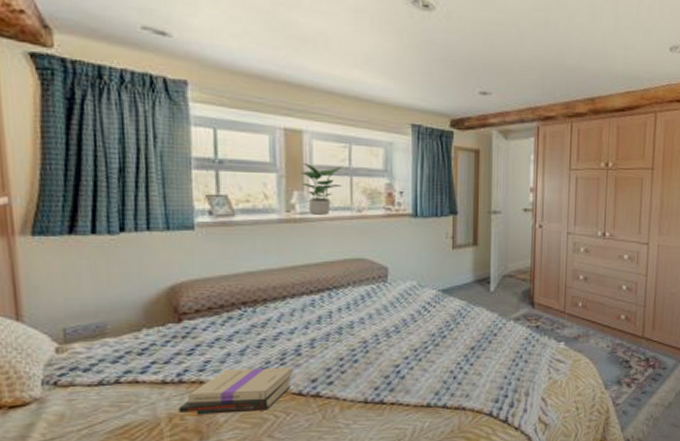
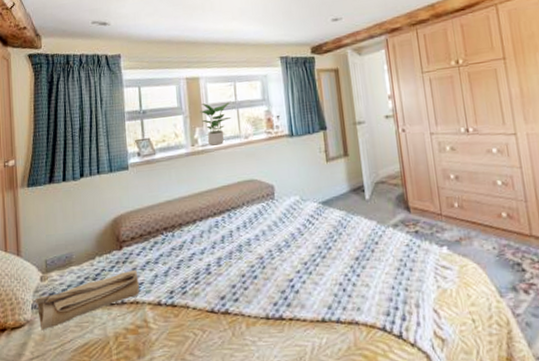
towel: none [46,346,205,410] -> present [35,269,139,331]
books: present [178,367,294,415] -> none [122,285,206,333]

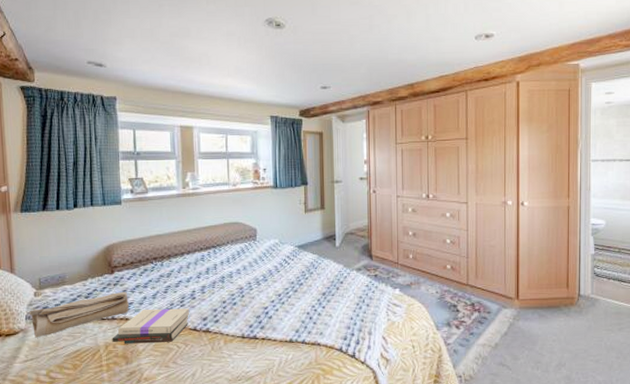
books: none [122,285,206,333] -> present [112,308,190,344]
potted plant: present [200,102,232,146] -> none [192,151,222,190]

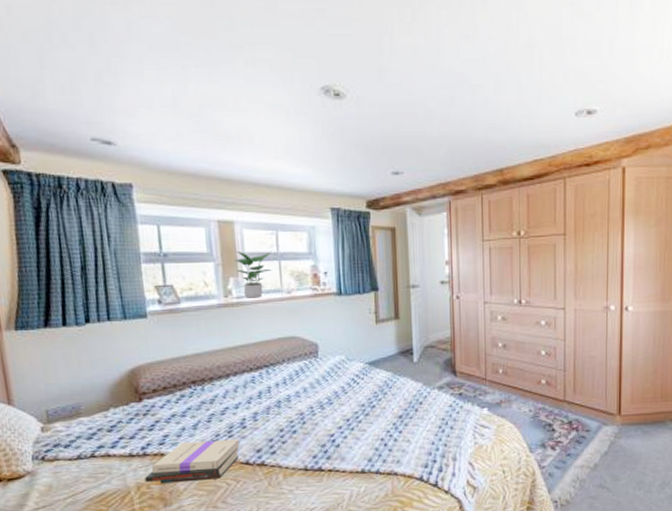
towel: present [29,291,129,338] -> none [35,422,164,482]
potted plant: none [192,151,222,190] -> present [234,252,272,298]

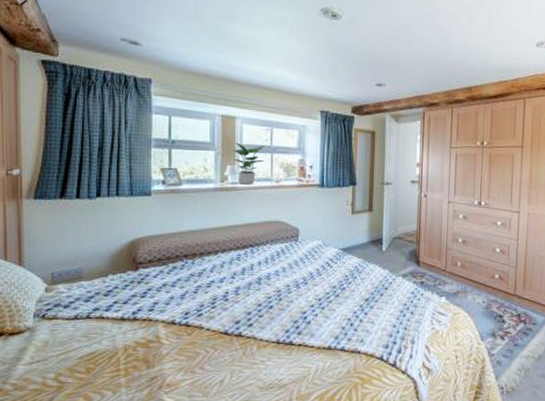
books: present [144,439,241,484] -> none [132,310,222,347]

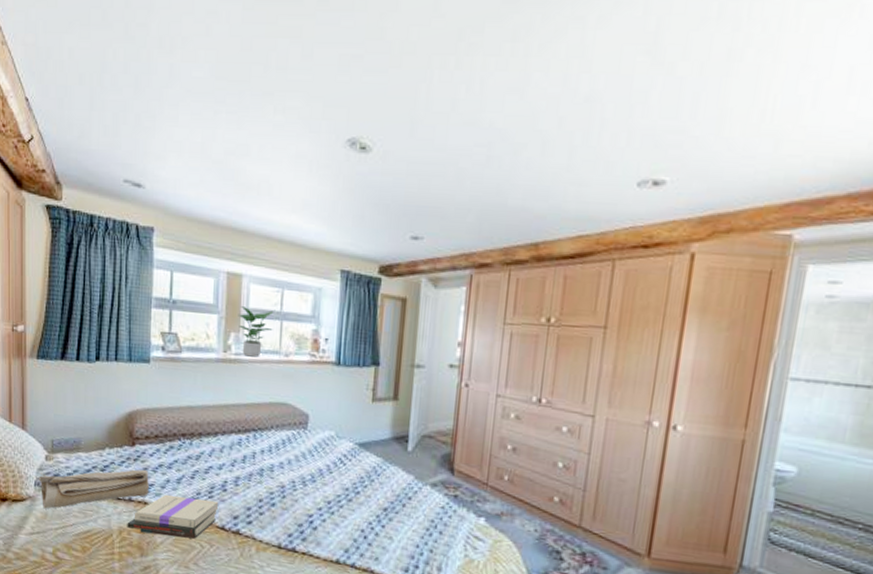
towel: none [37,290,153,338] -> present [38,469,149,509]
books: none [132,310,222,347] -> present [127,494,219,539]

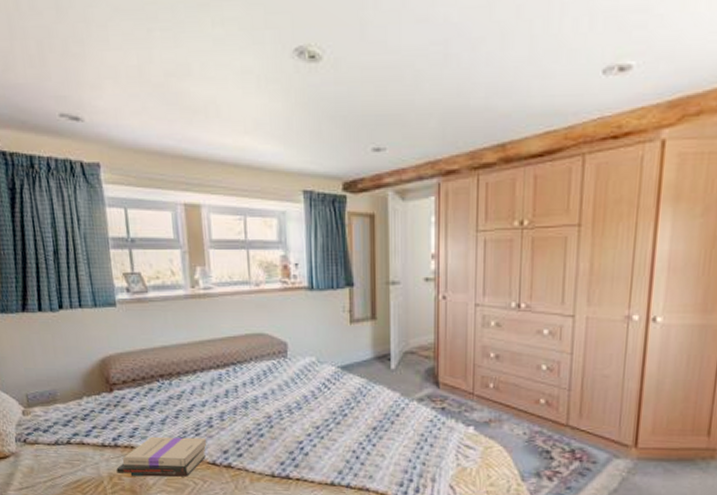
towel: present [38,469,149,509] -> none [18,414,134,464]
potted plant: present [238,306,274,357] -> none [201,238,240,290]

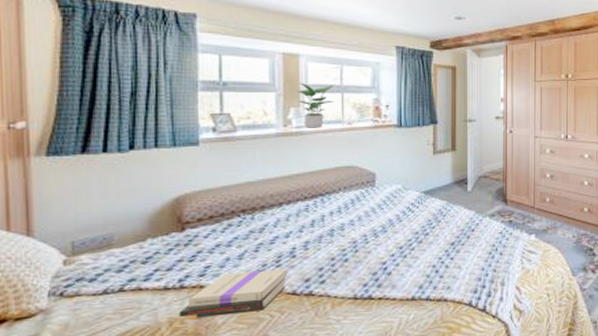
potted plant: none [201,238,240,290] -> present [297,83,334,128]

